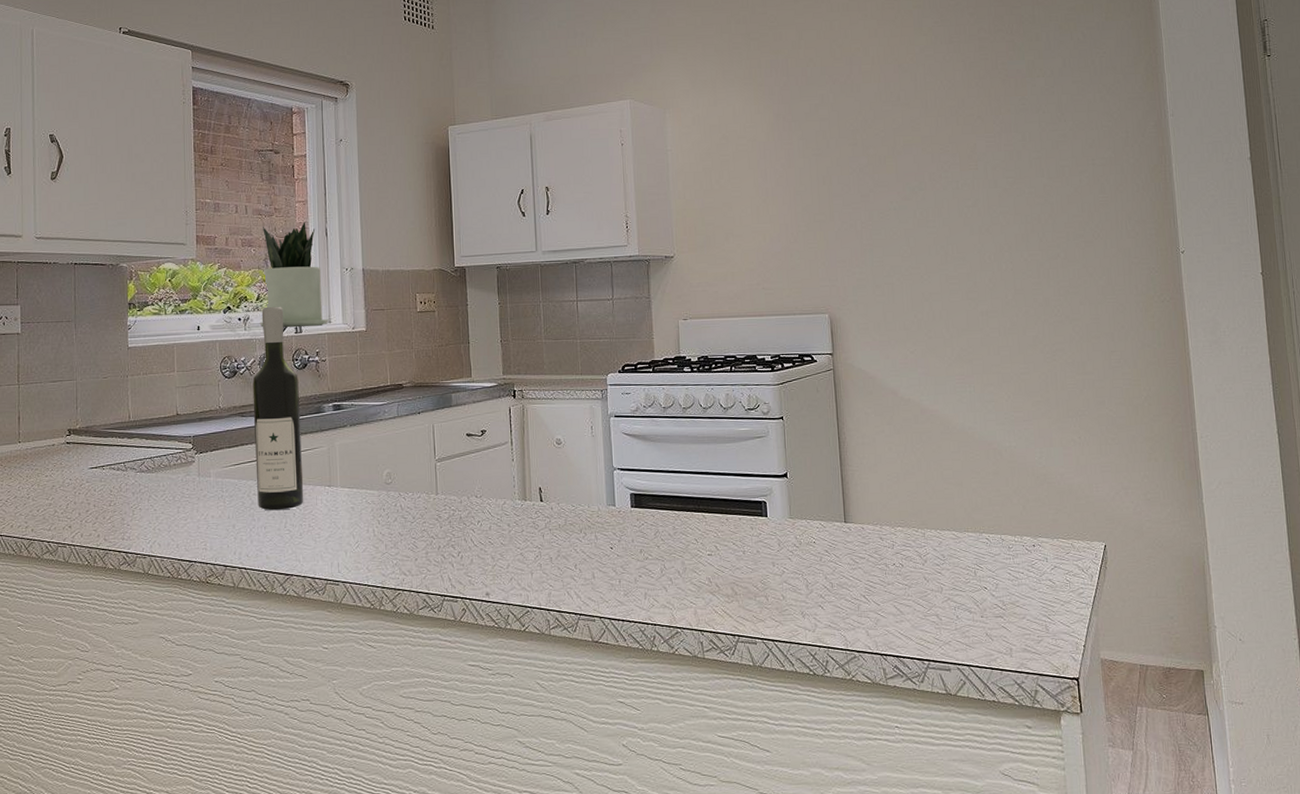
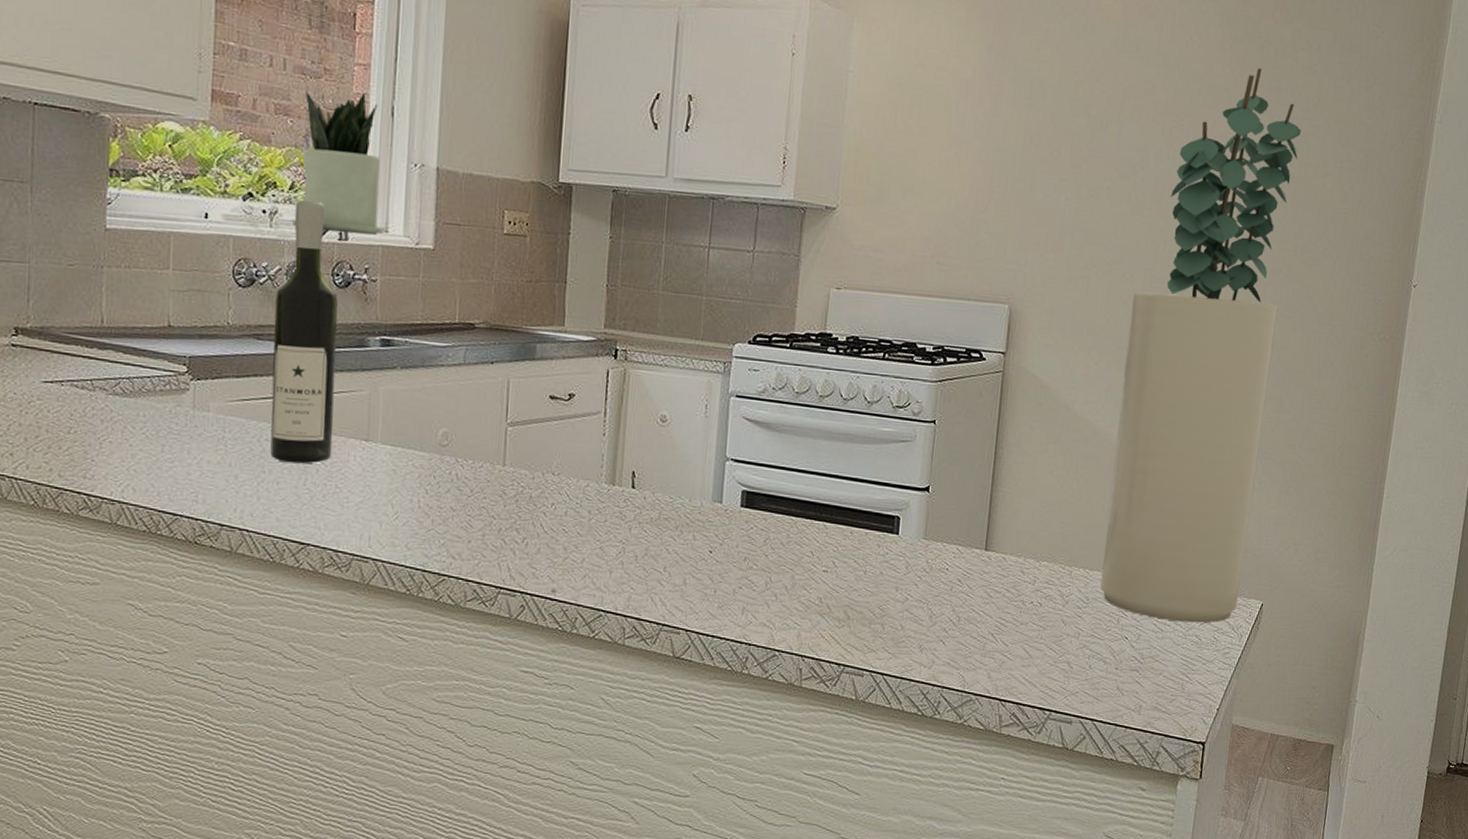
vase: none [933,97,1082,569] -> present [1100,68,1301,623]

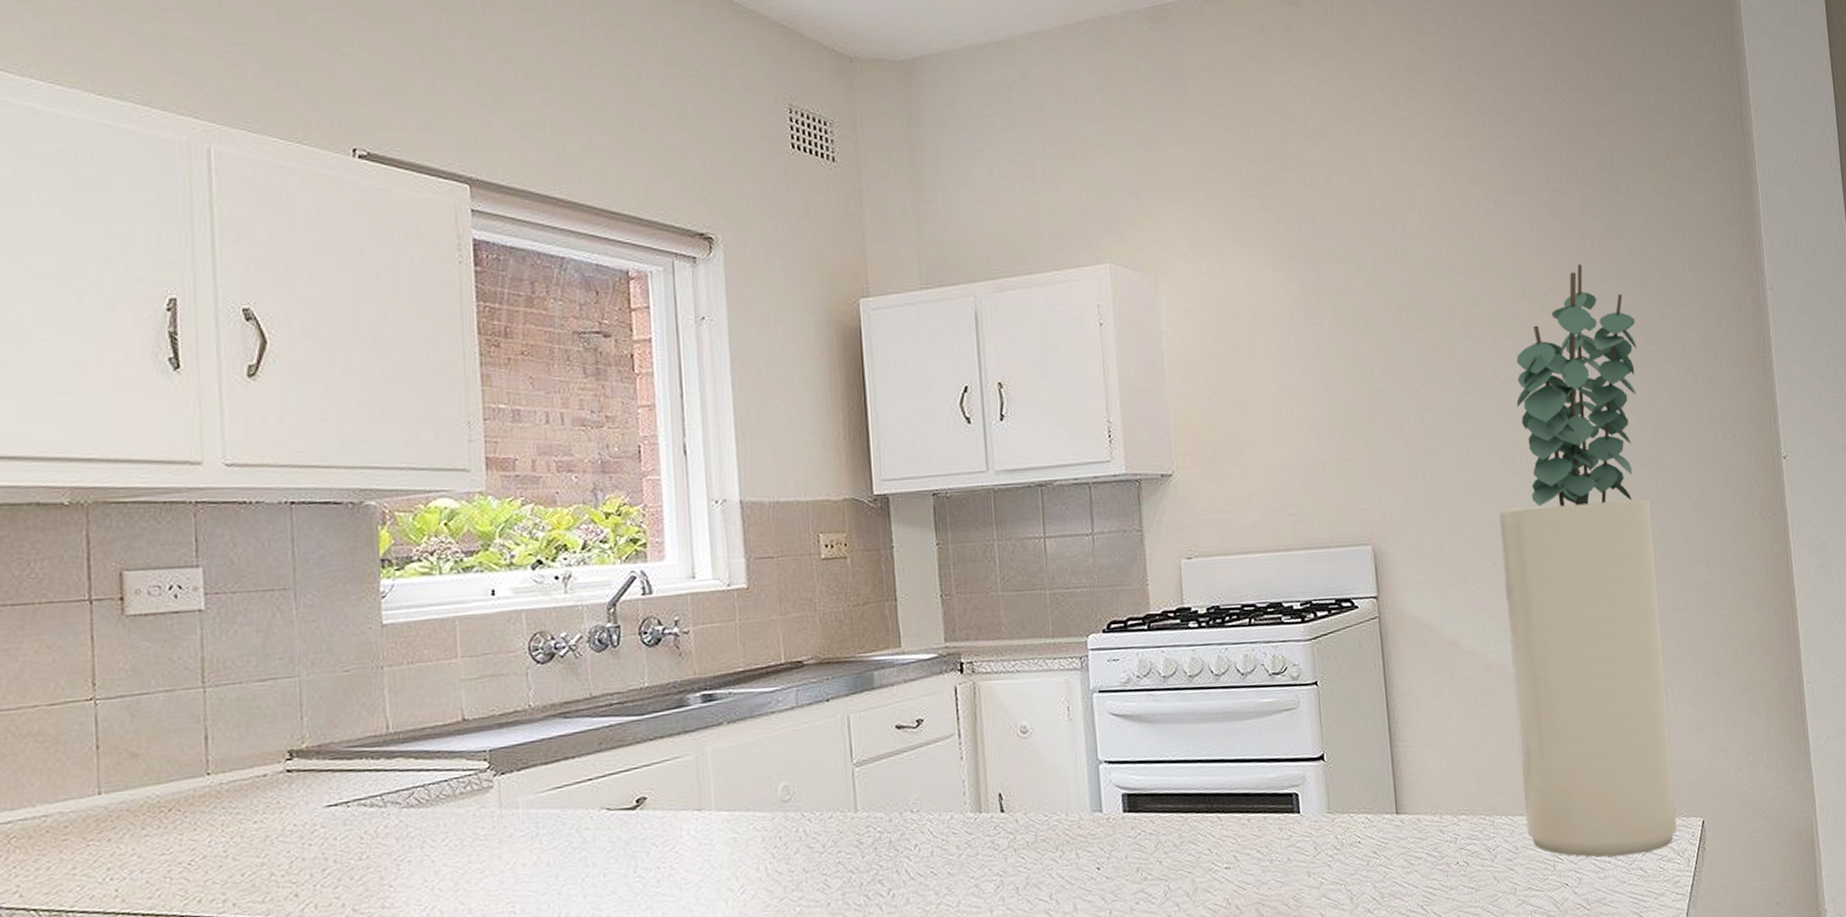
bottle: present [270,200,338,464] -> none [579,556,662,851]
planter: present [291,90,385,236] -> none [587,435,692,589]

